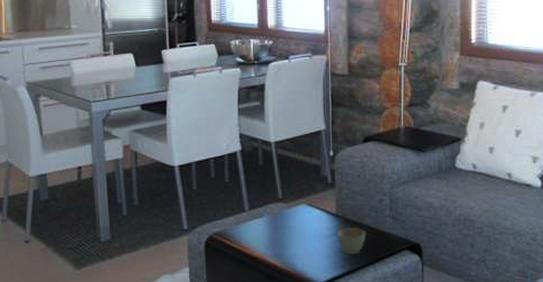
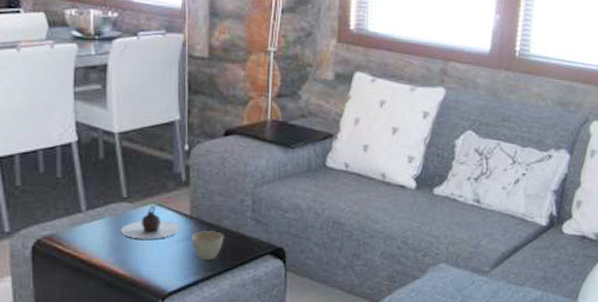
teapot: none [277,205,328,236] -> present [120,205,180,239]

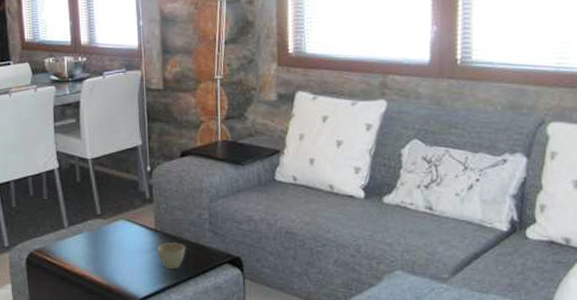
teapot: present [120,205,180,239] -> none [97,221,147,251]

